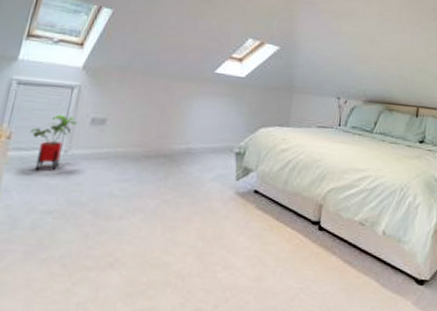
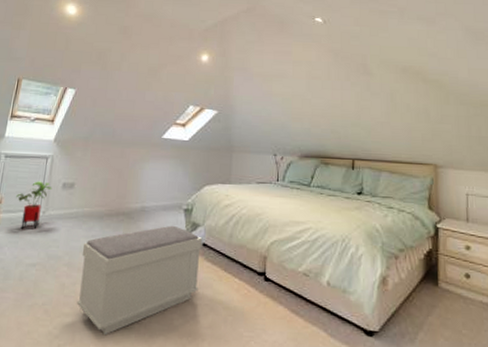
bench: none [102,169,255,291] -> present [76,225,203,336]

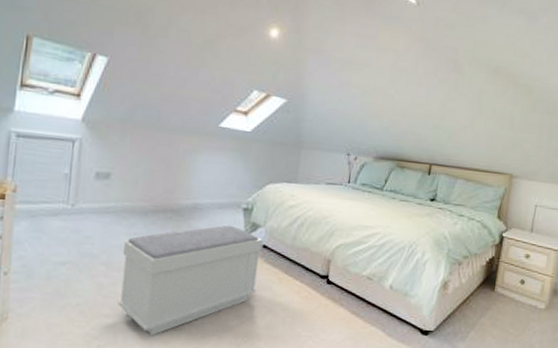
house plant: present [16,181,53,229] -> none [35,168,83,223]

